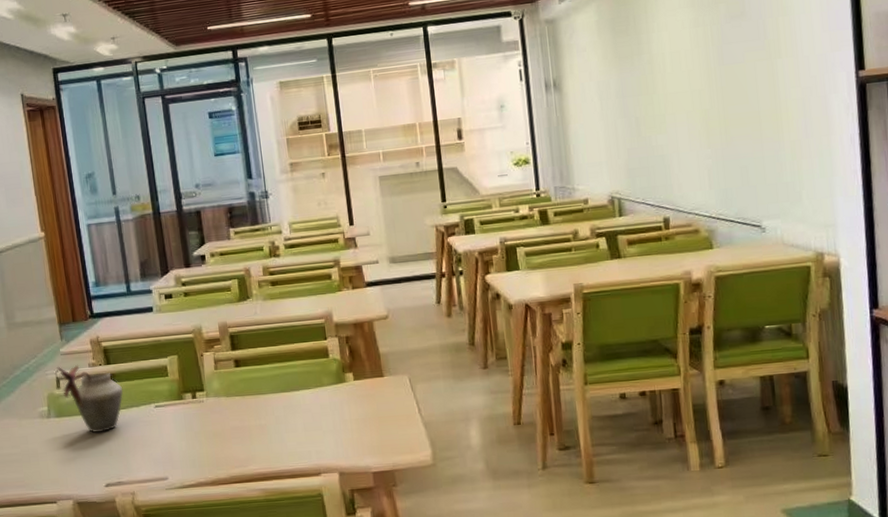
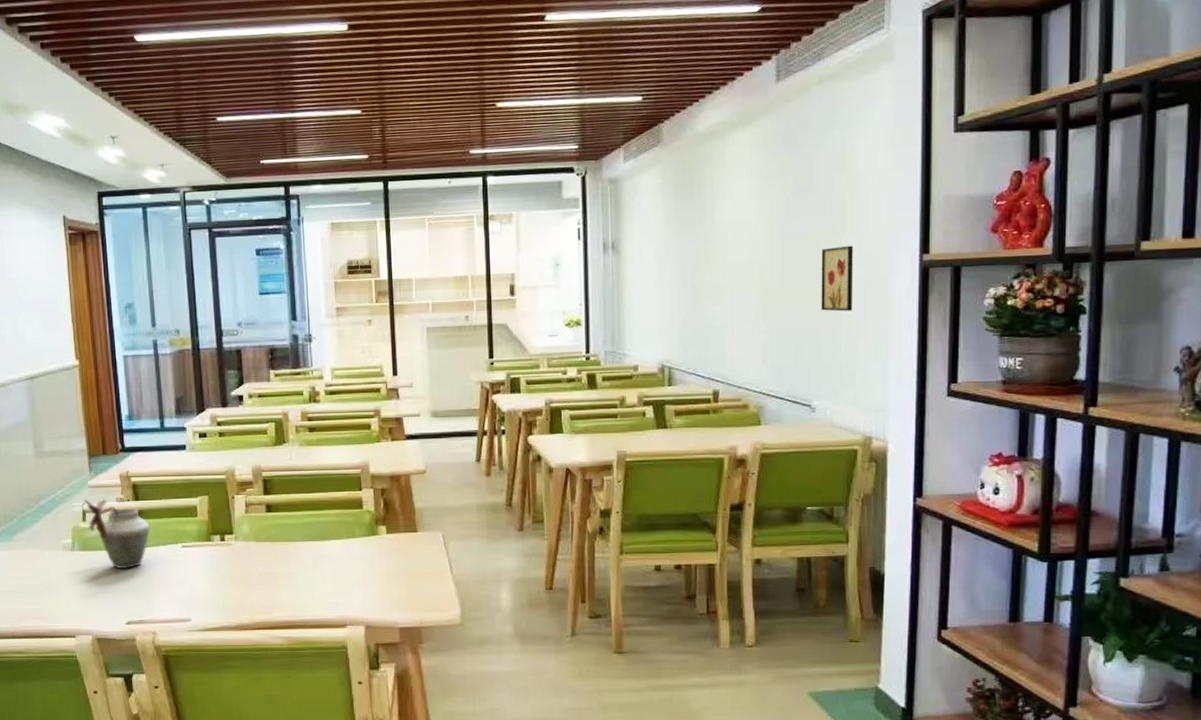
wall art: none [758,67,794,133] -> present [821,245,854,312]

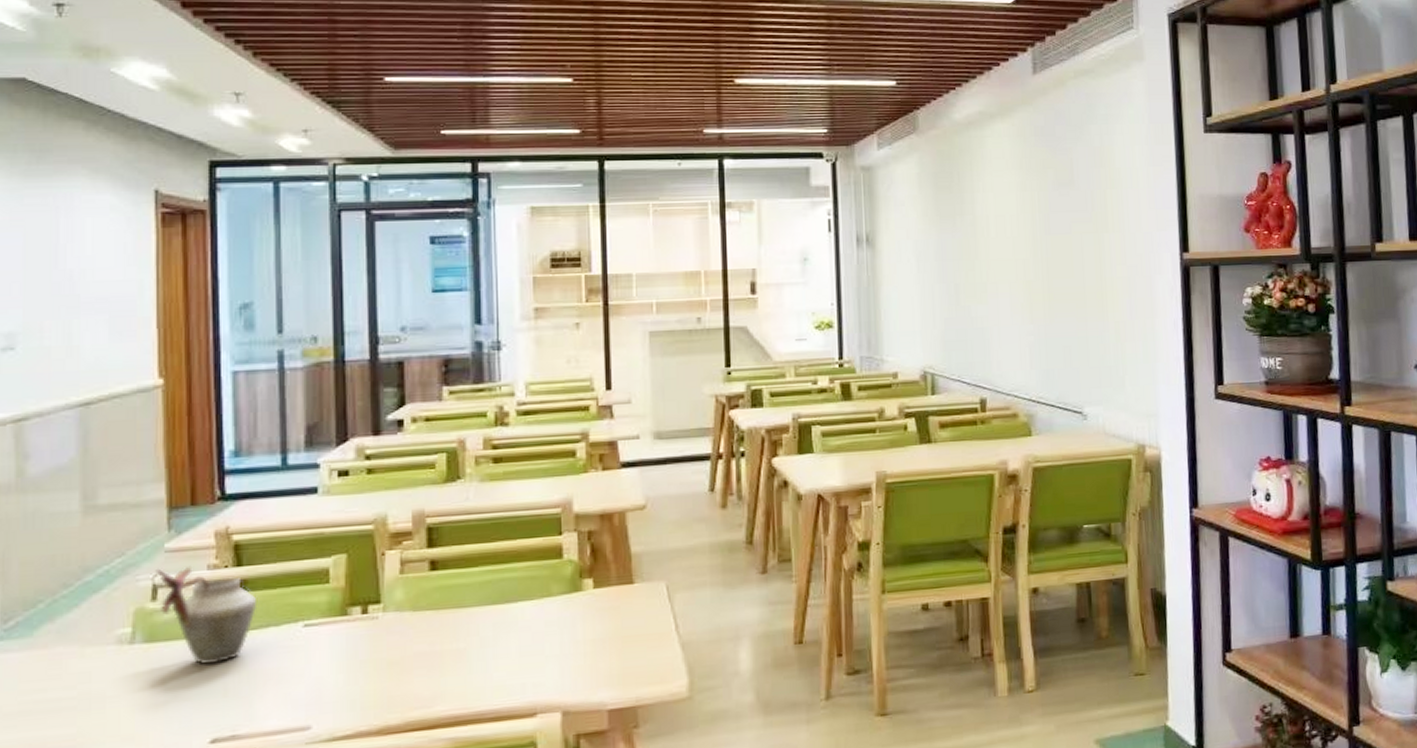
wall art: present [821,245,854,312] -> none [1084,242,1119,312]

